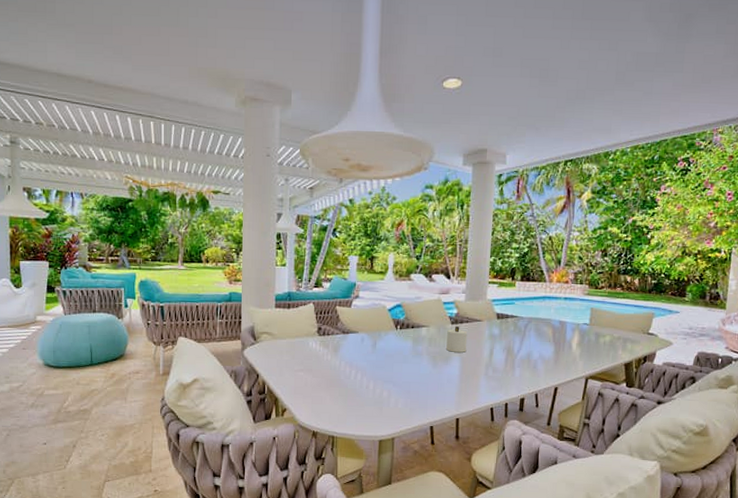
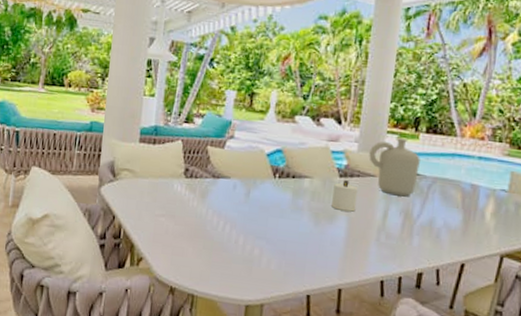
water jug: none [475,287,517,336] -> present [369,138,421,197]

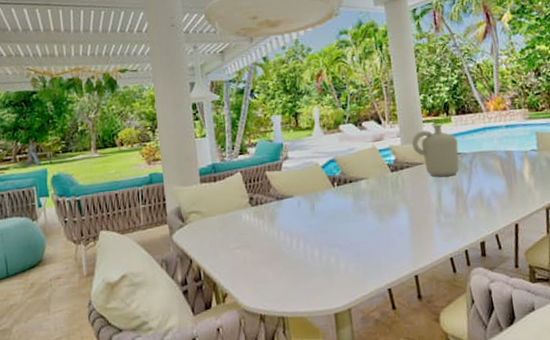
candle: present [331,180,358,212] -> none [388,173,413,203]

